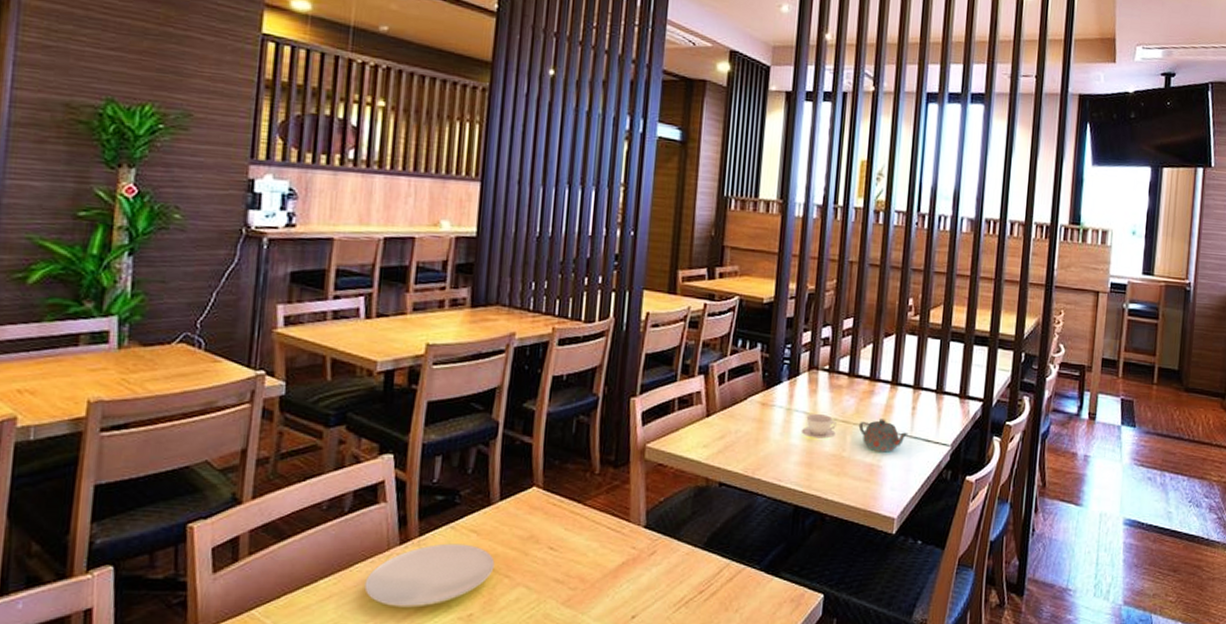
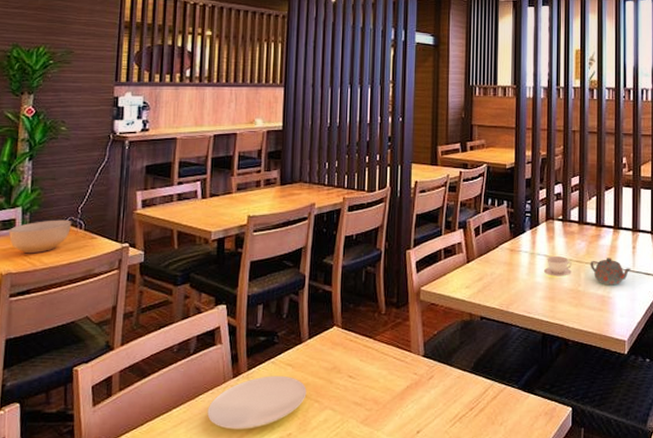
bowl: none [99,334,188,378] -> present [8,219,72,254]

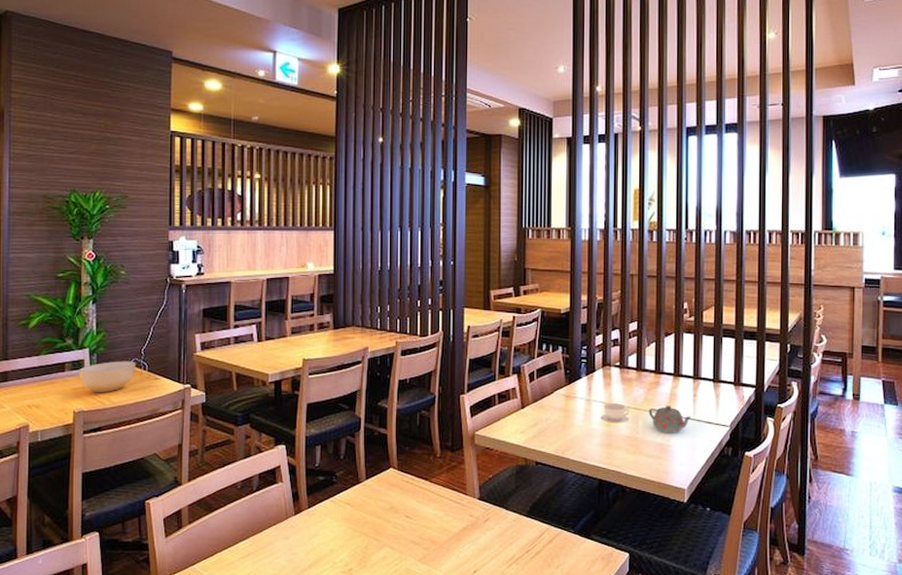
plate: present [207,375,307,430] -> none [272,513,366,564]

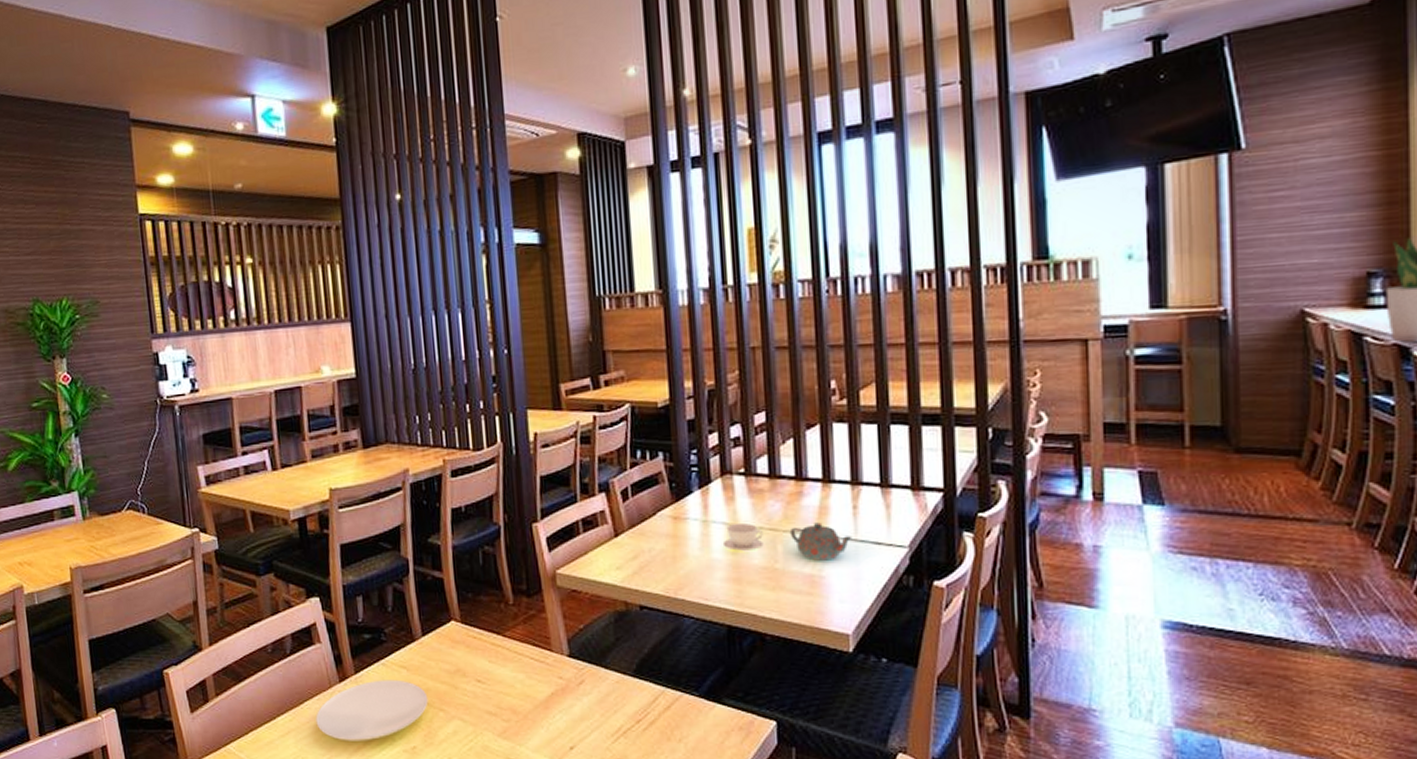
bowl: present [78,361,137,393] -> none [69,503,134,545]
plate: none [272,513,366,564] -> present [315,679,428,741]

